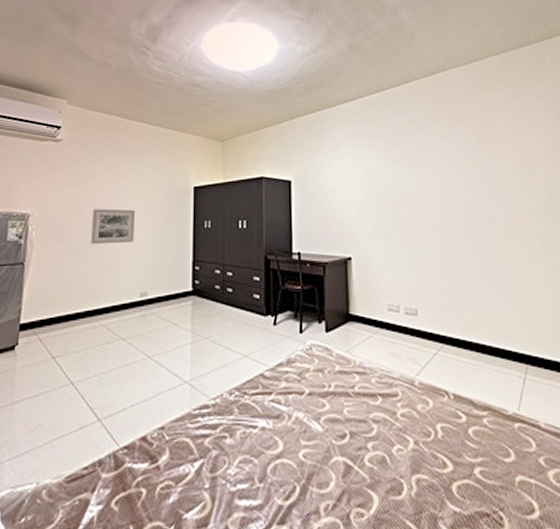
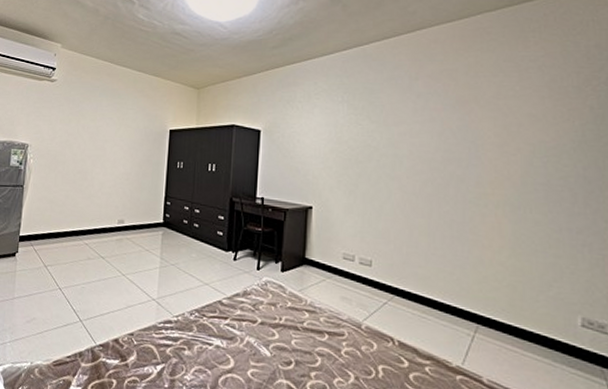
wall art: present [91,208,135,245] -> none [78,144,117,176]

